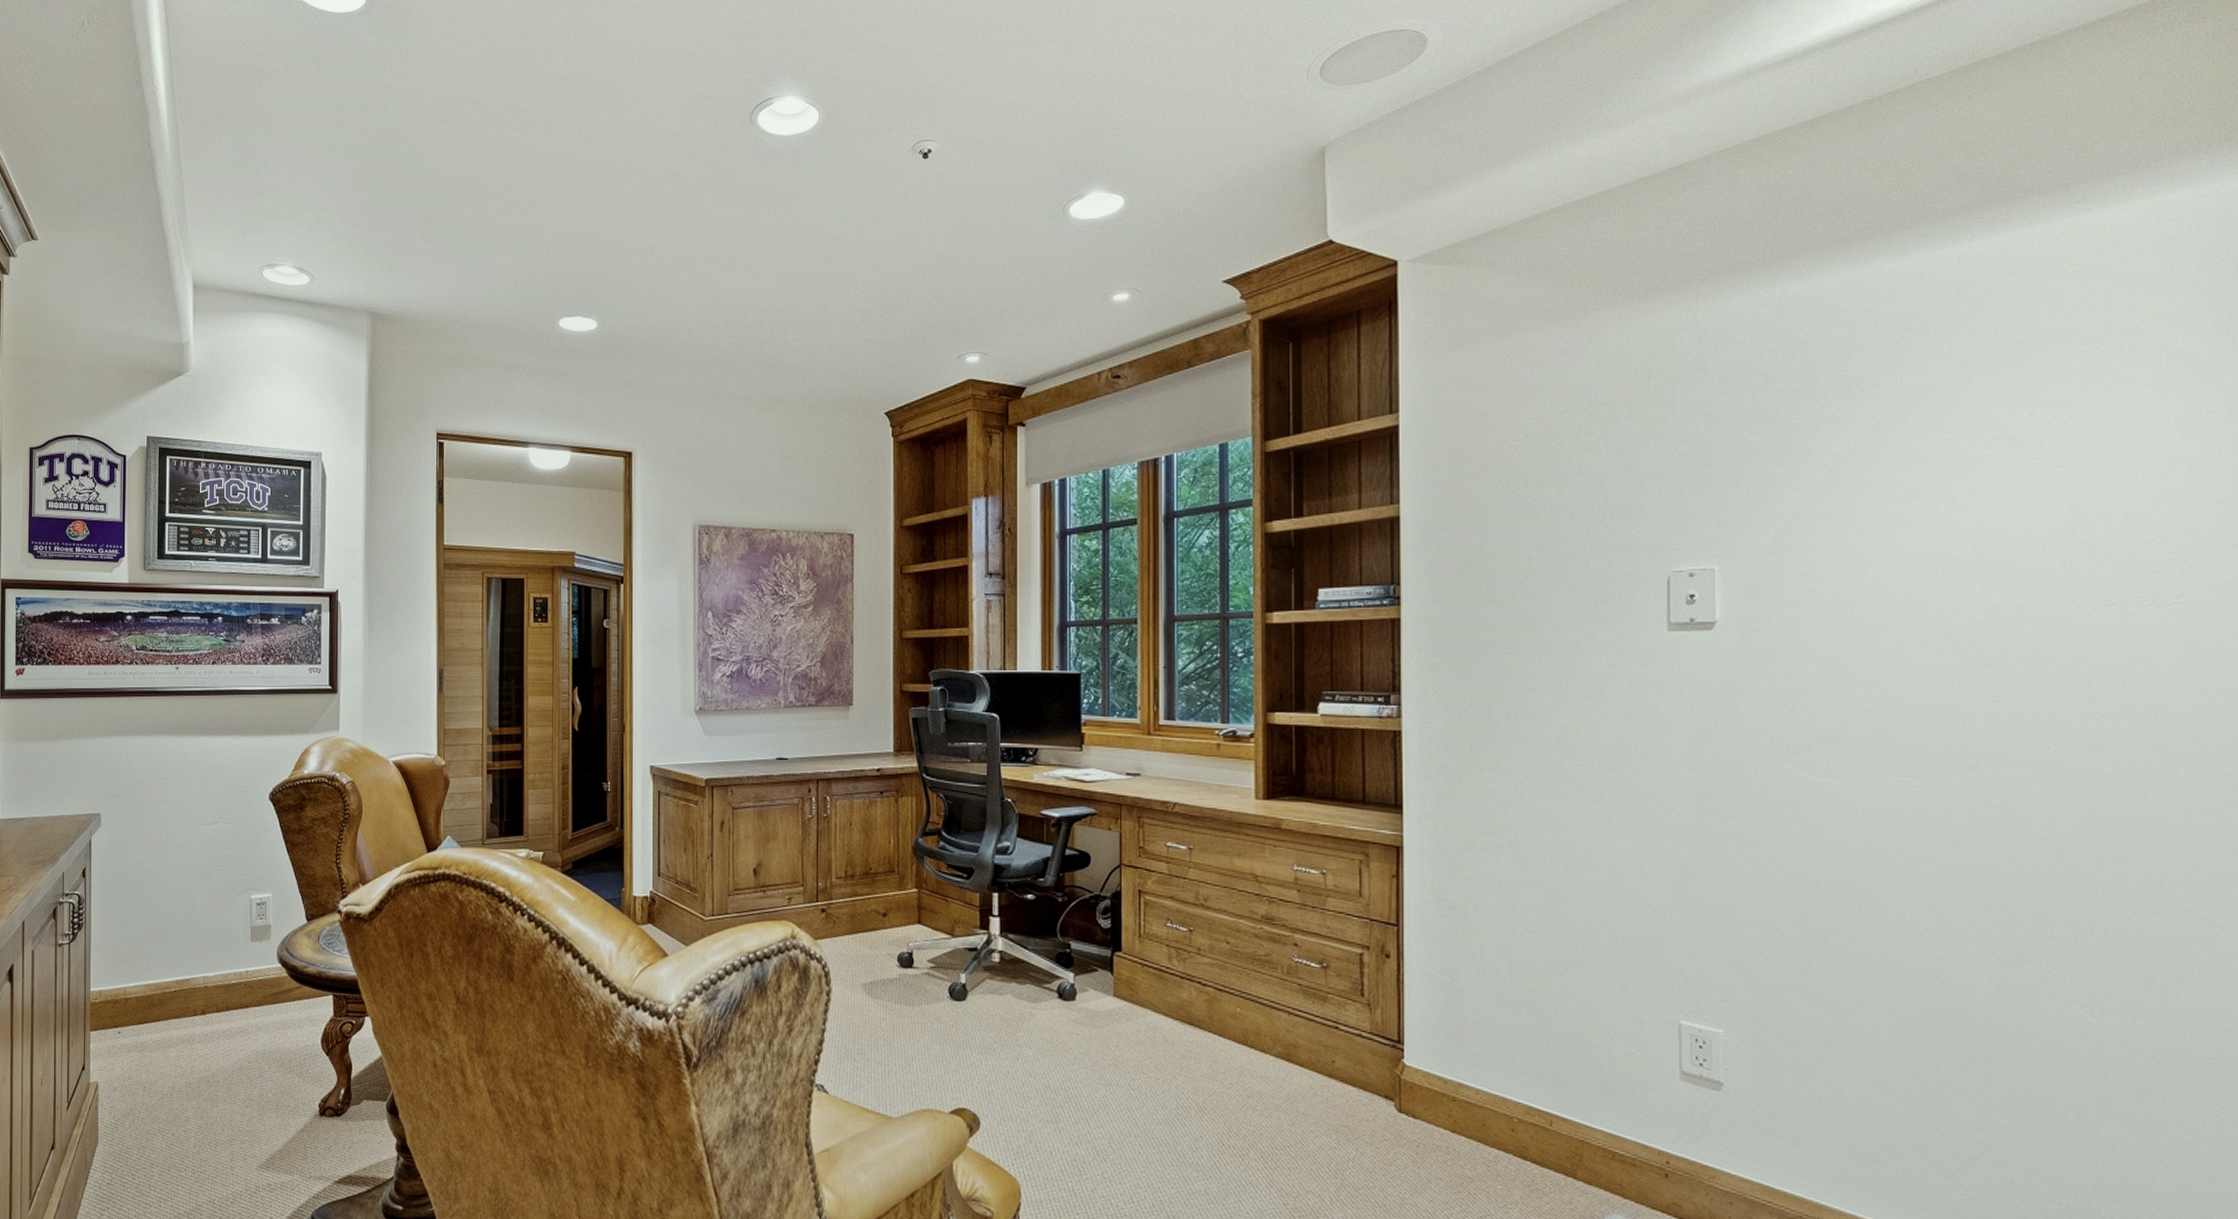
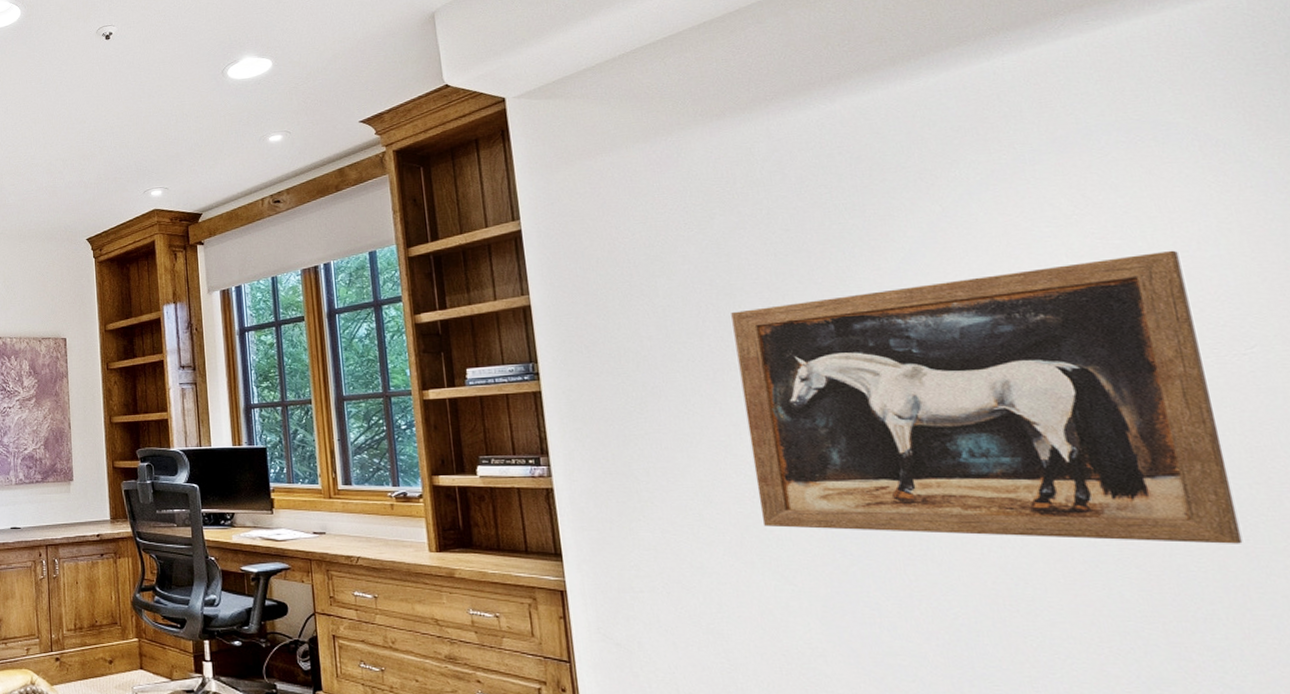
wall art: none [1624,482,2128,814] -> present [731,250,1243,544]

